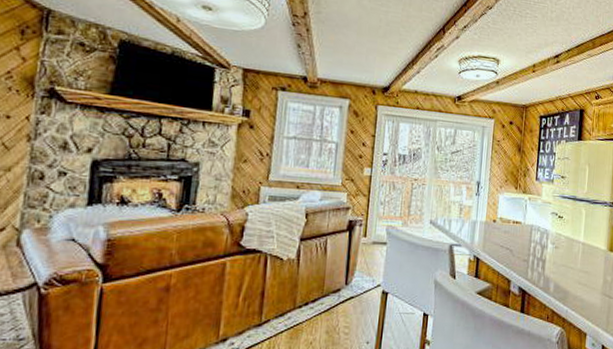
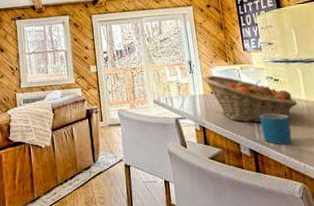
fruit basket: none [488,202,575,260] -> present [203,76,298,123]
mug: none [535,251,564,286] -> present [260,113,292,145]

